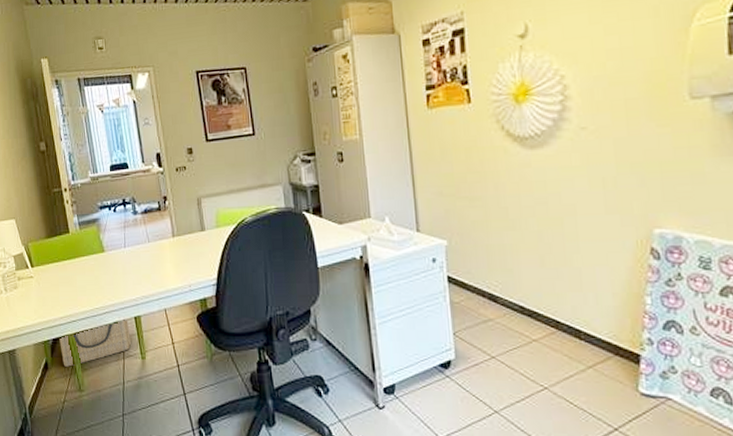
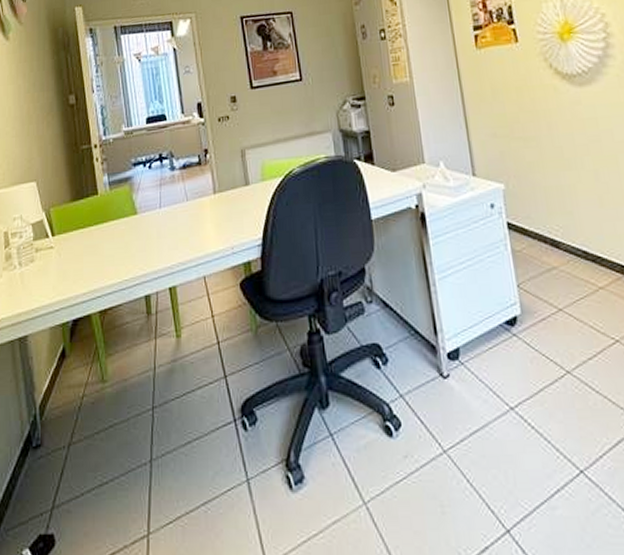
basket: present [58,320,131,367] -> none [79,291,164,353]

